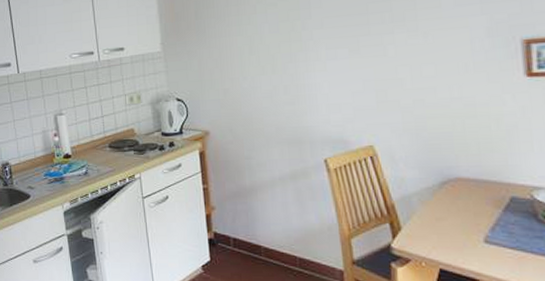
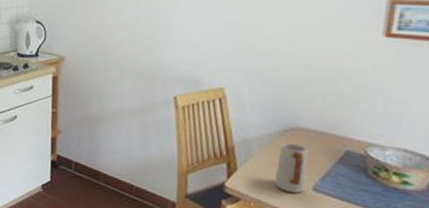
mug: none [441,195,476,247] -> present [275,142,309,193]

